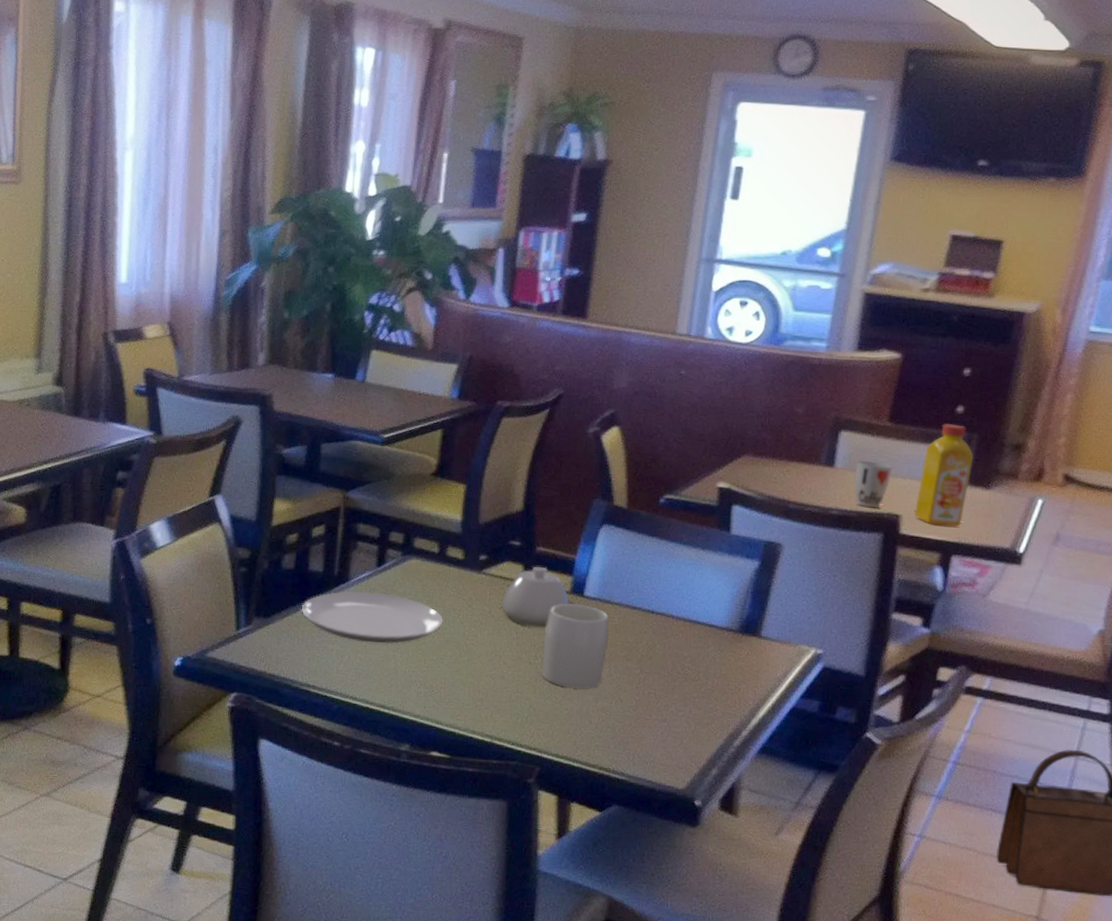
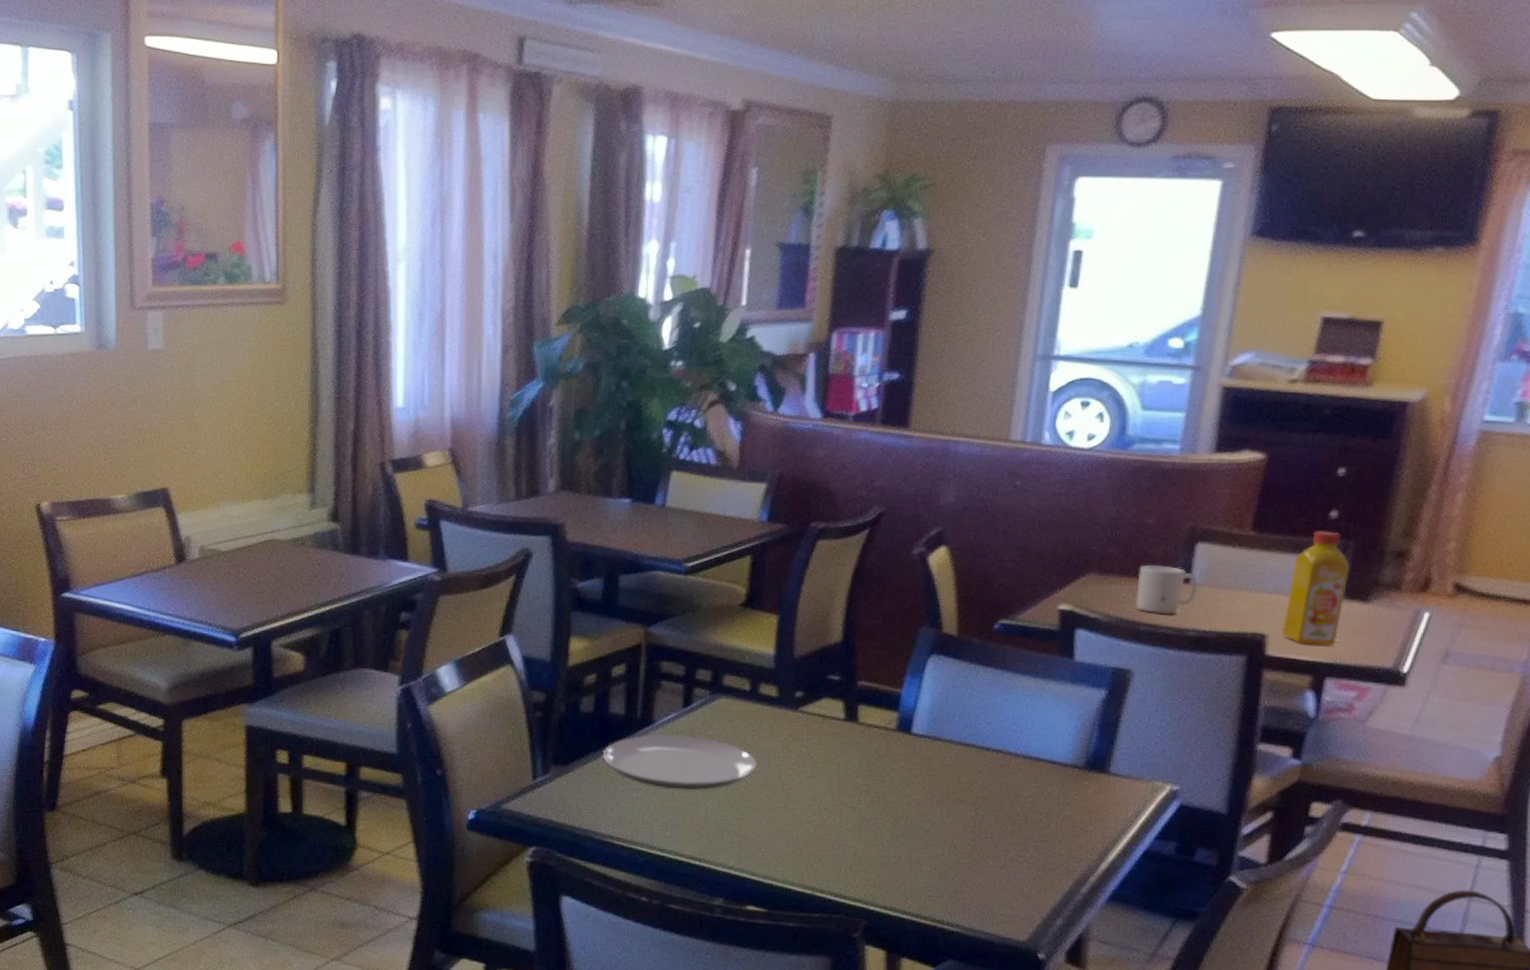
sugar bowl: present [500,566,570,628] -> none [819,702,896,769]
mug: present [541,603,609,689] -> none [866,742,940,835]
mug: none [786,448,841,494] -> present [1135,564,1198,614]
cup: present [853,460,893,508] -> none [1212,574,1258,628]

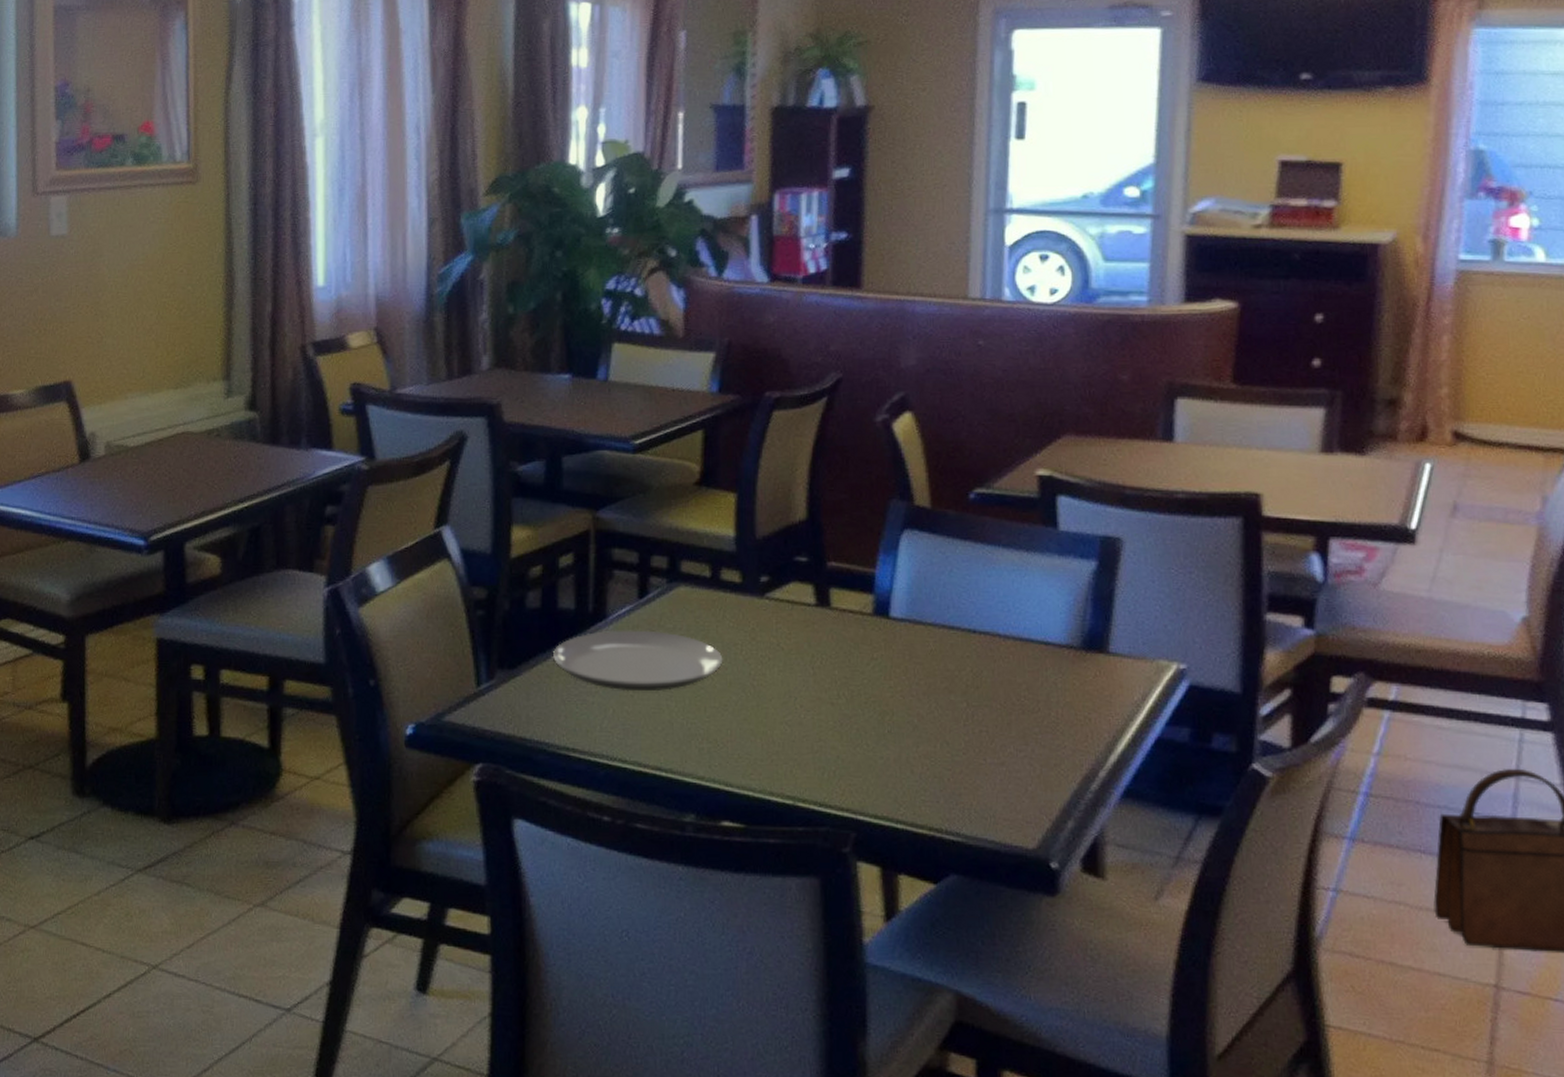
mug: present [1135,564,1198,614] -> none [1117,423,1183,475]
juice bottle: present [1281,531,1350,646] -> none [1276,381,1341,503]

